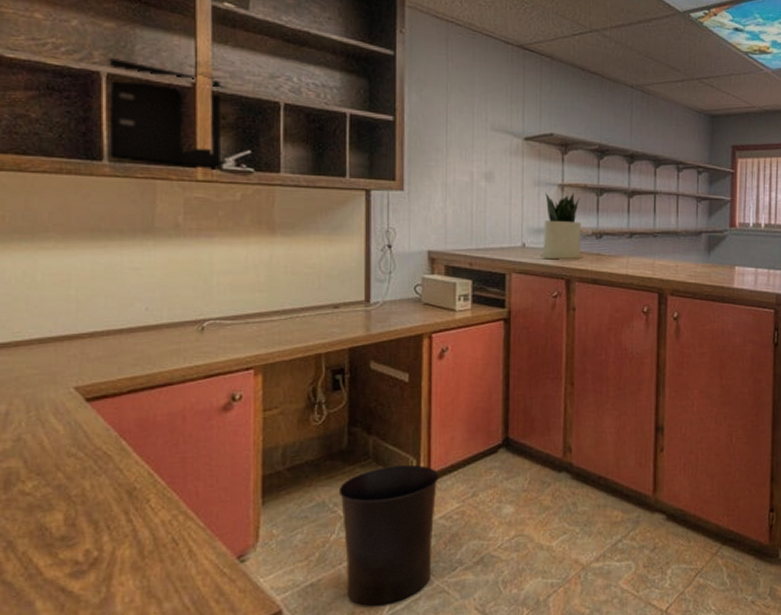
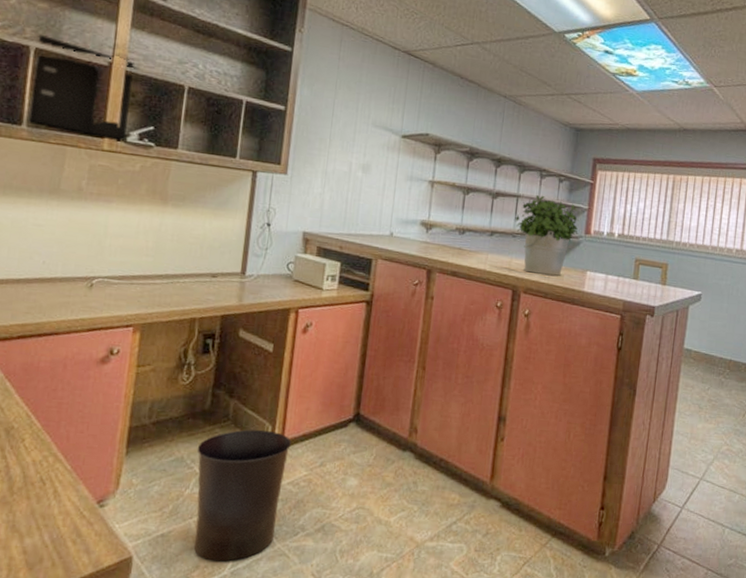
planter: present [539,193,583,260] -> none [405,188,448,253]
potted plant: none [653,190,723,275] -> present [513,195,579,276]

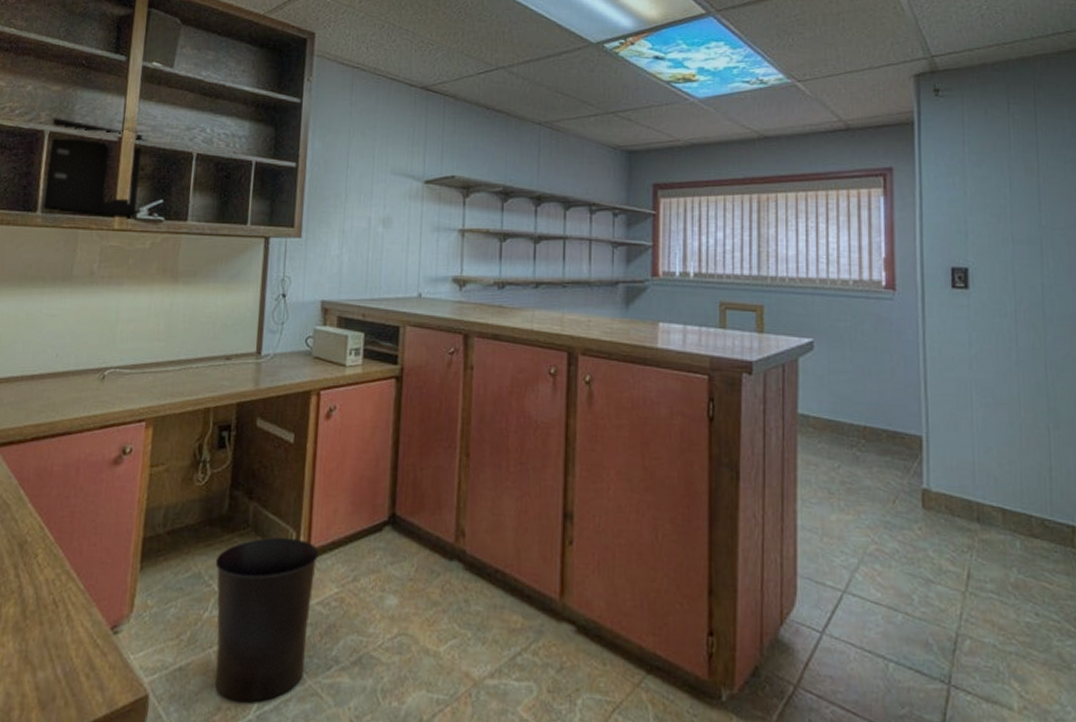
potted plant: present [513,195,579,276] -> none [562,235,643,332]

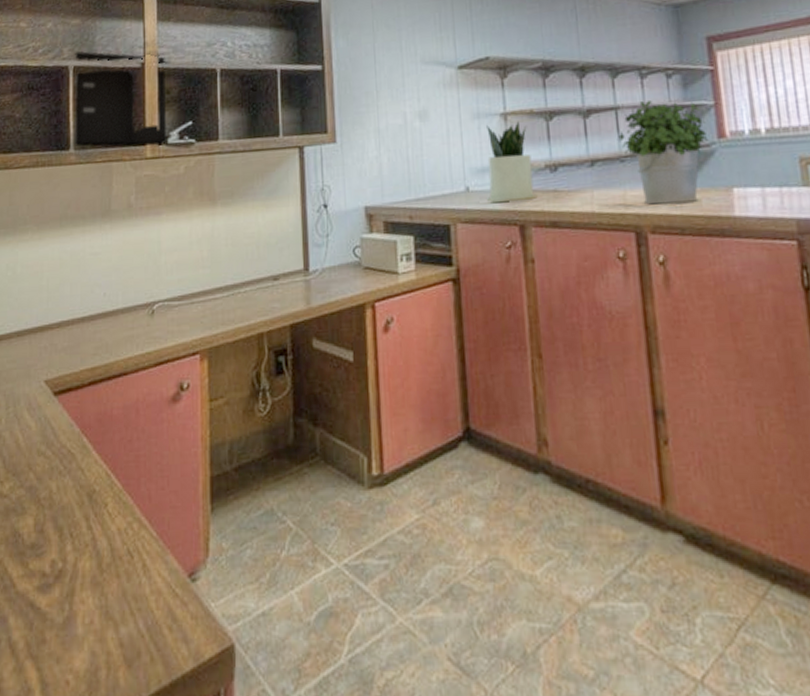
waste bin: present [214,537,319,703] -> none [286,463,394,646]
planter: none [436,238,484,313] -> present [485,121,538,204]
potted plant: none [562,235,643,332] -> present [617,101,709,205]

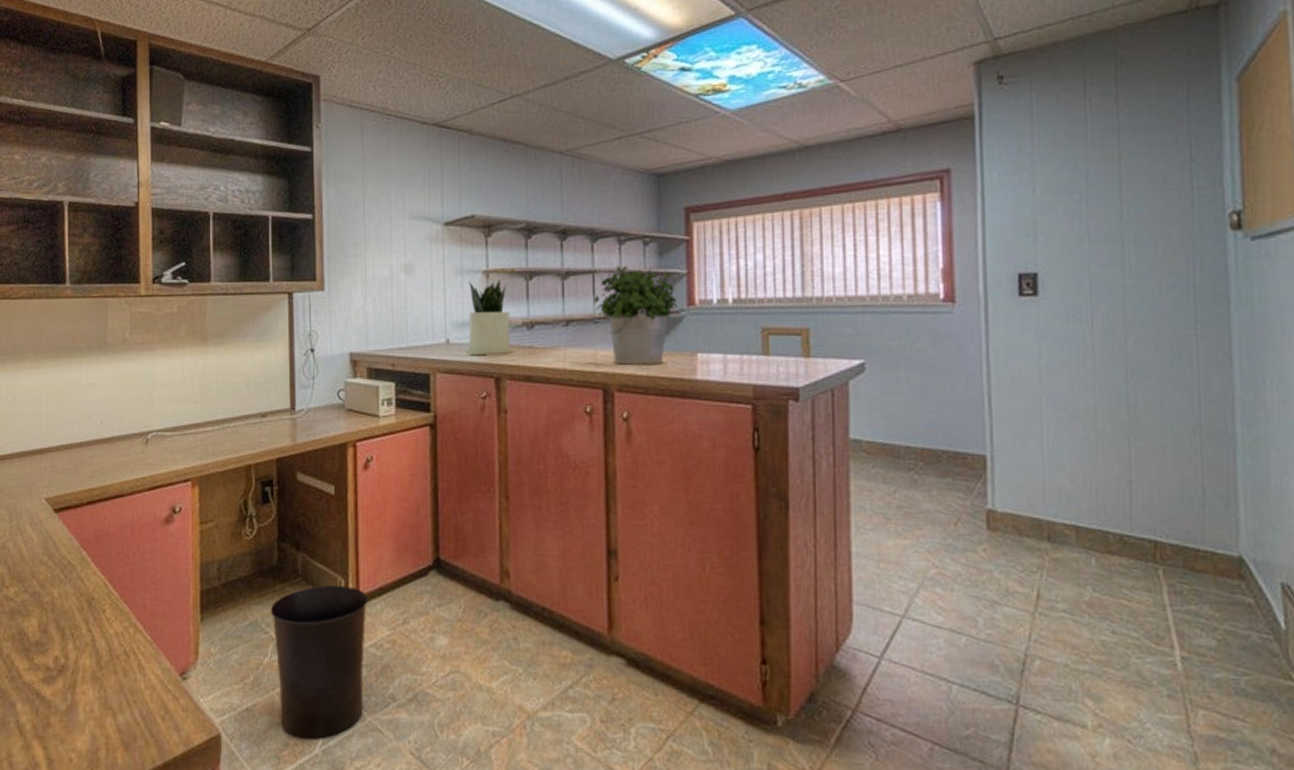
binder: present [73,51,167,147] -> none [68,187,161,286]
waste bin: none [286,463,394,646] -> present [270,585,368,739]

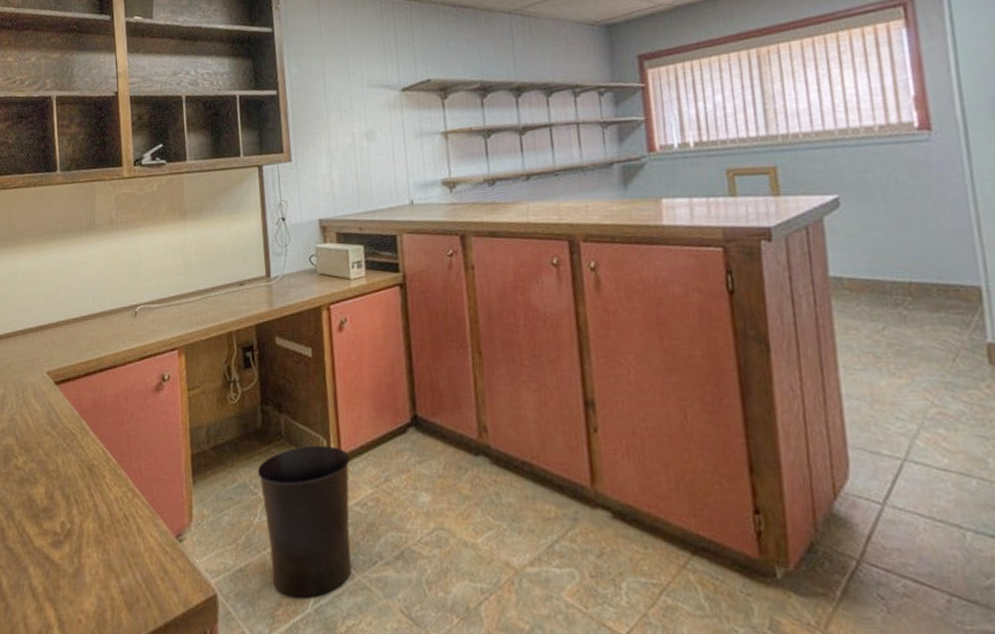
planter: present [464,279,514,356] -> none [429,139,477,215]
potted plant: present [592,266,679,366] -> none [551,118,639,215]

